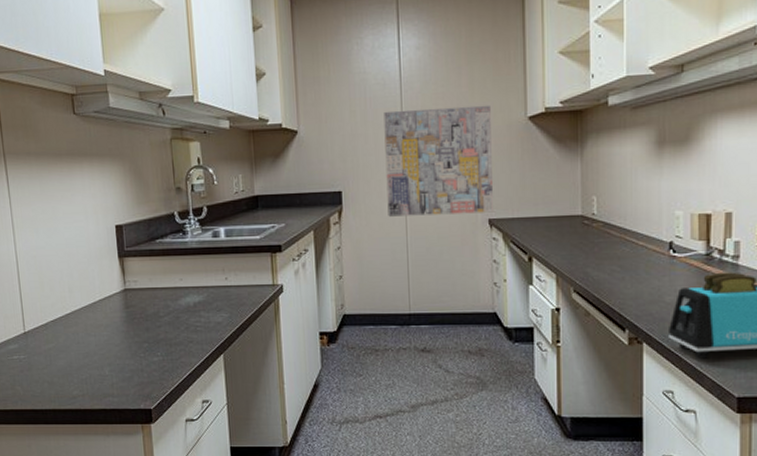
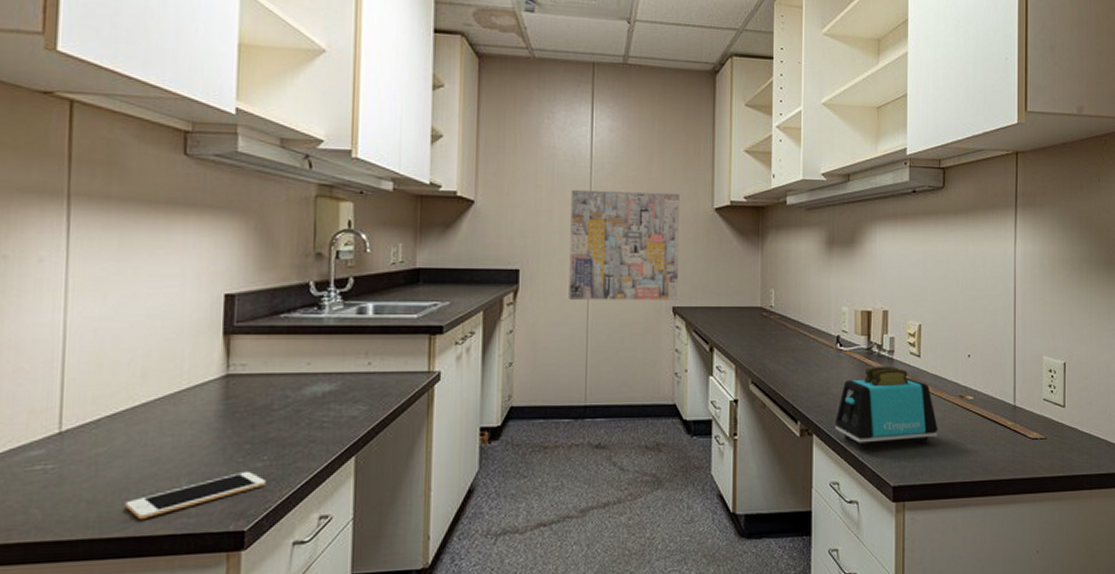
cell phone: none [71,363,163,398] -> present [125,470,267,520]

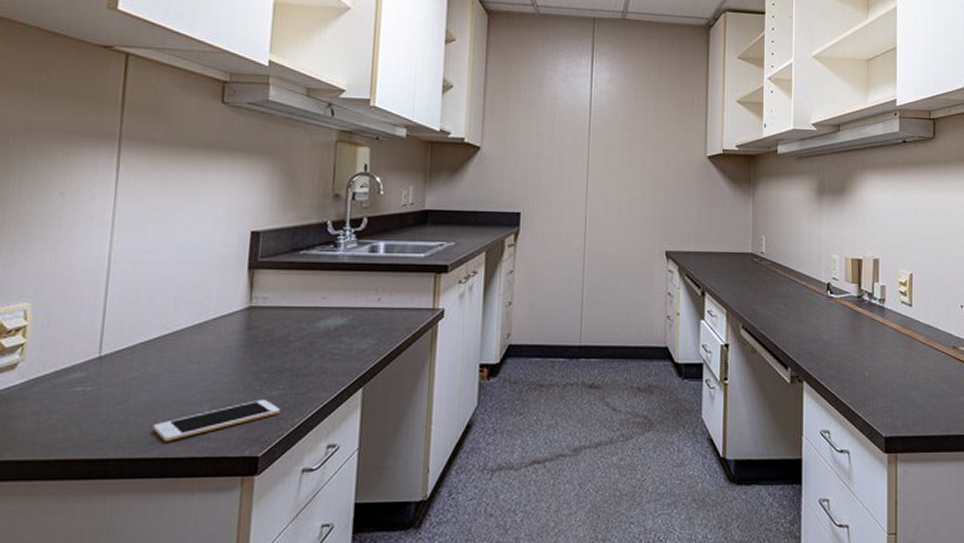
wall art: present [569,189,679,300] -> none [566,137,674,245]
toaster: present [834,366,938,449] -> none [825,314,931,398]

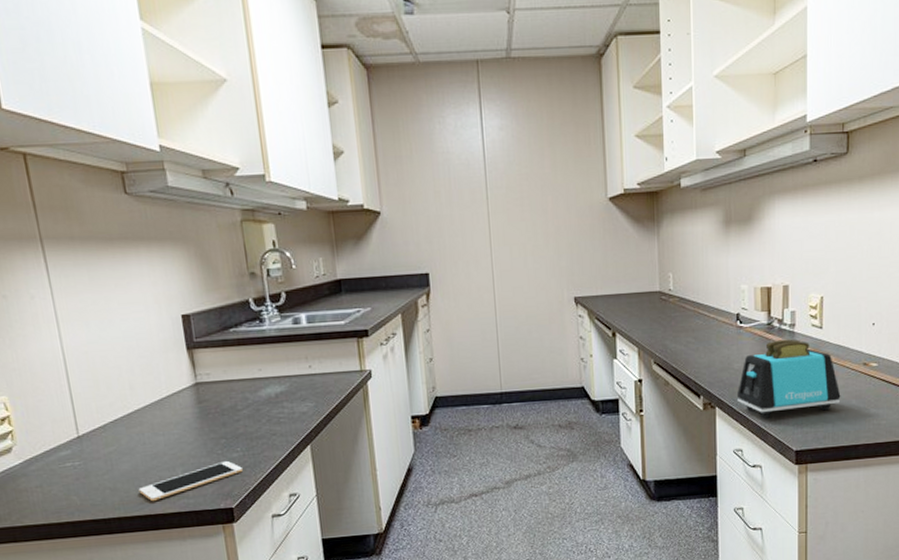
toaster: none [825,314,931,398] -> present [736,339,841,418]

